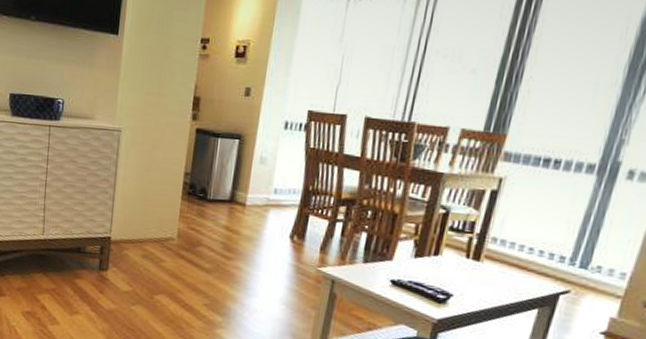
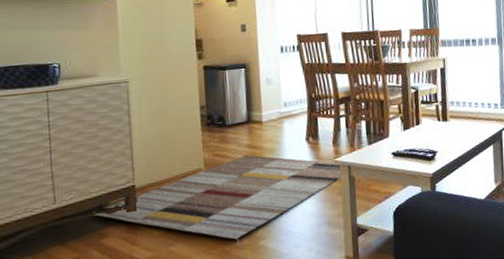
rug: none [72,236,322,326] -> present [92,155,342,245]

